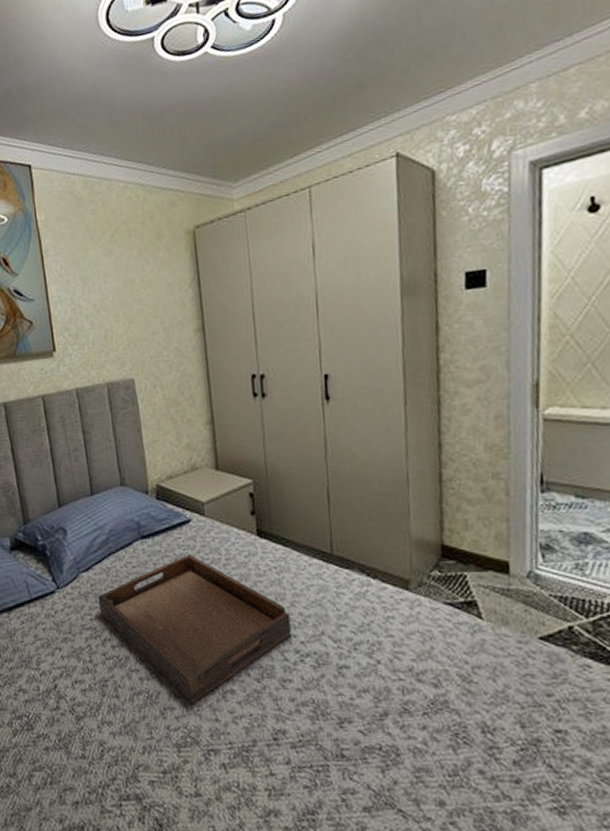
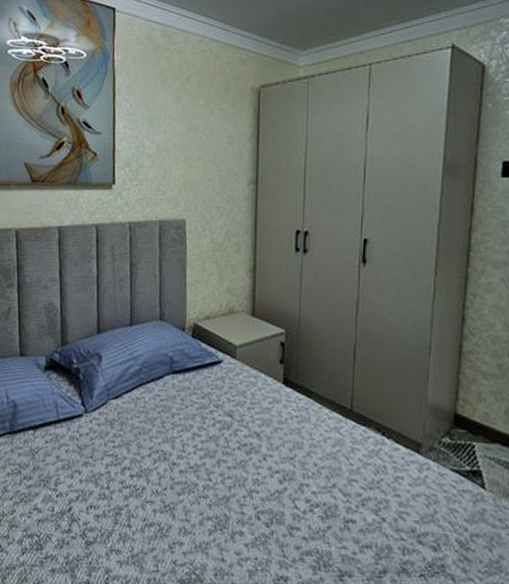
serving tray: present [98,555,292,704] -> none [123,394,305,542]

